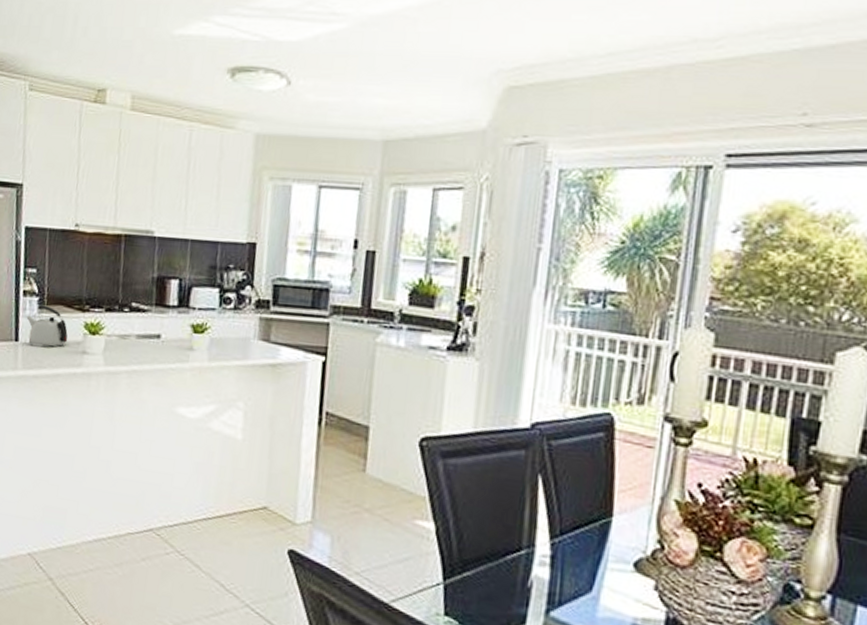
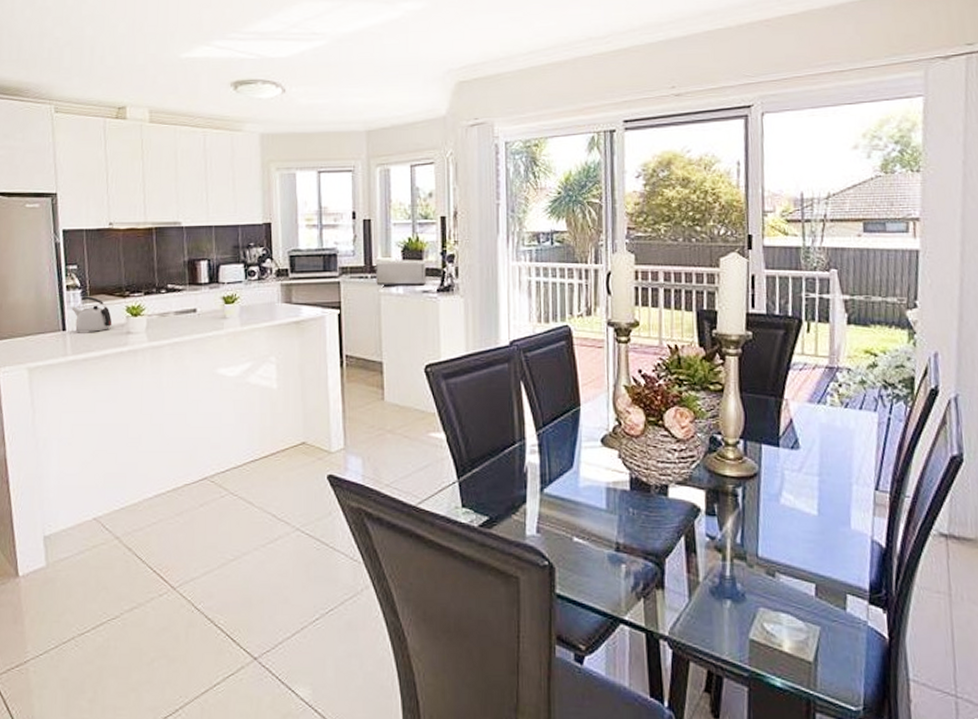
toaster: none [373,304,439,340] -> present [375,261,427,286]

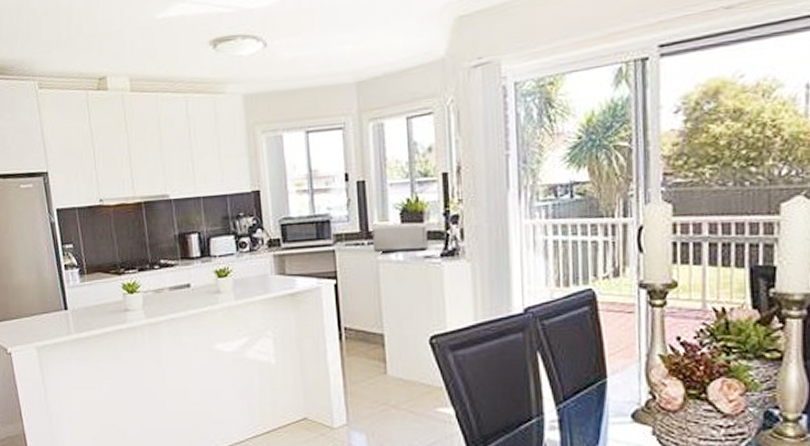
kettle: present [71,296,112,333] -> none [71,274,110,312]

